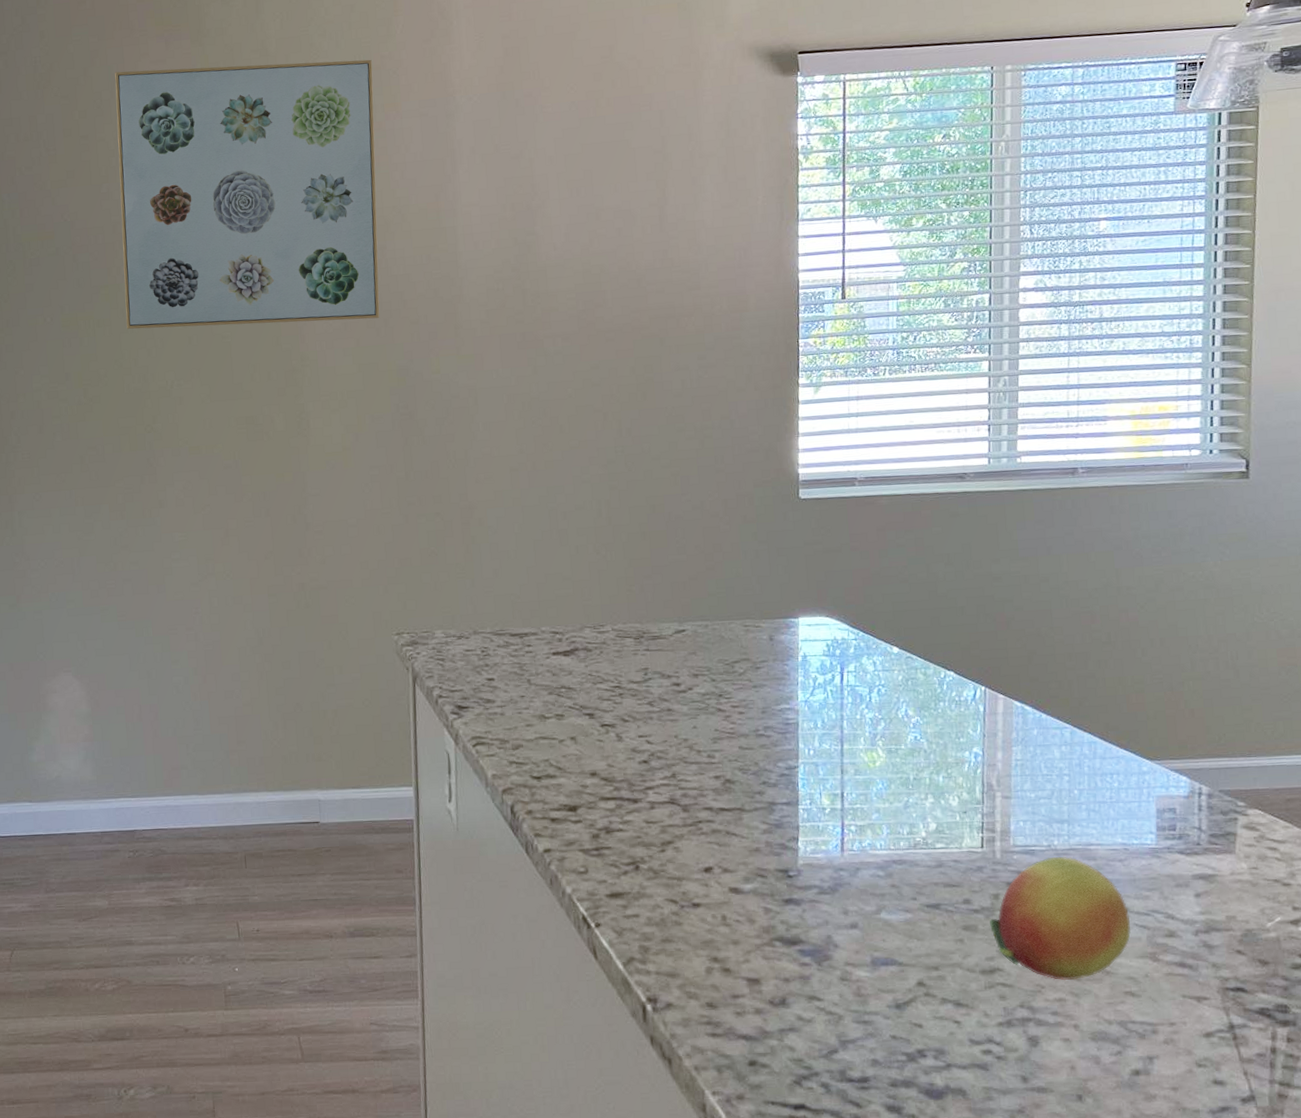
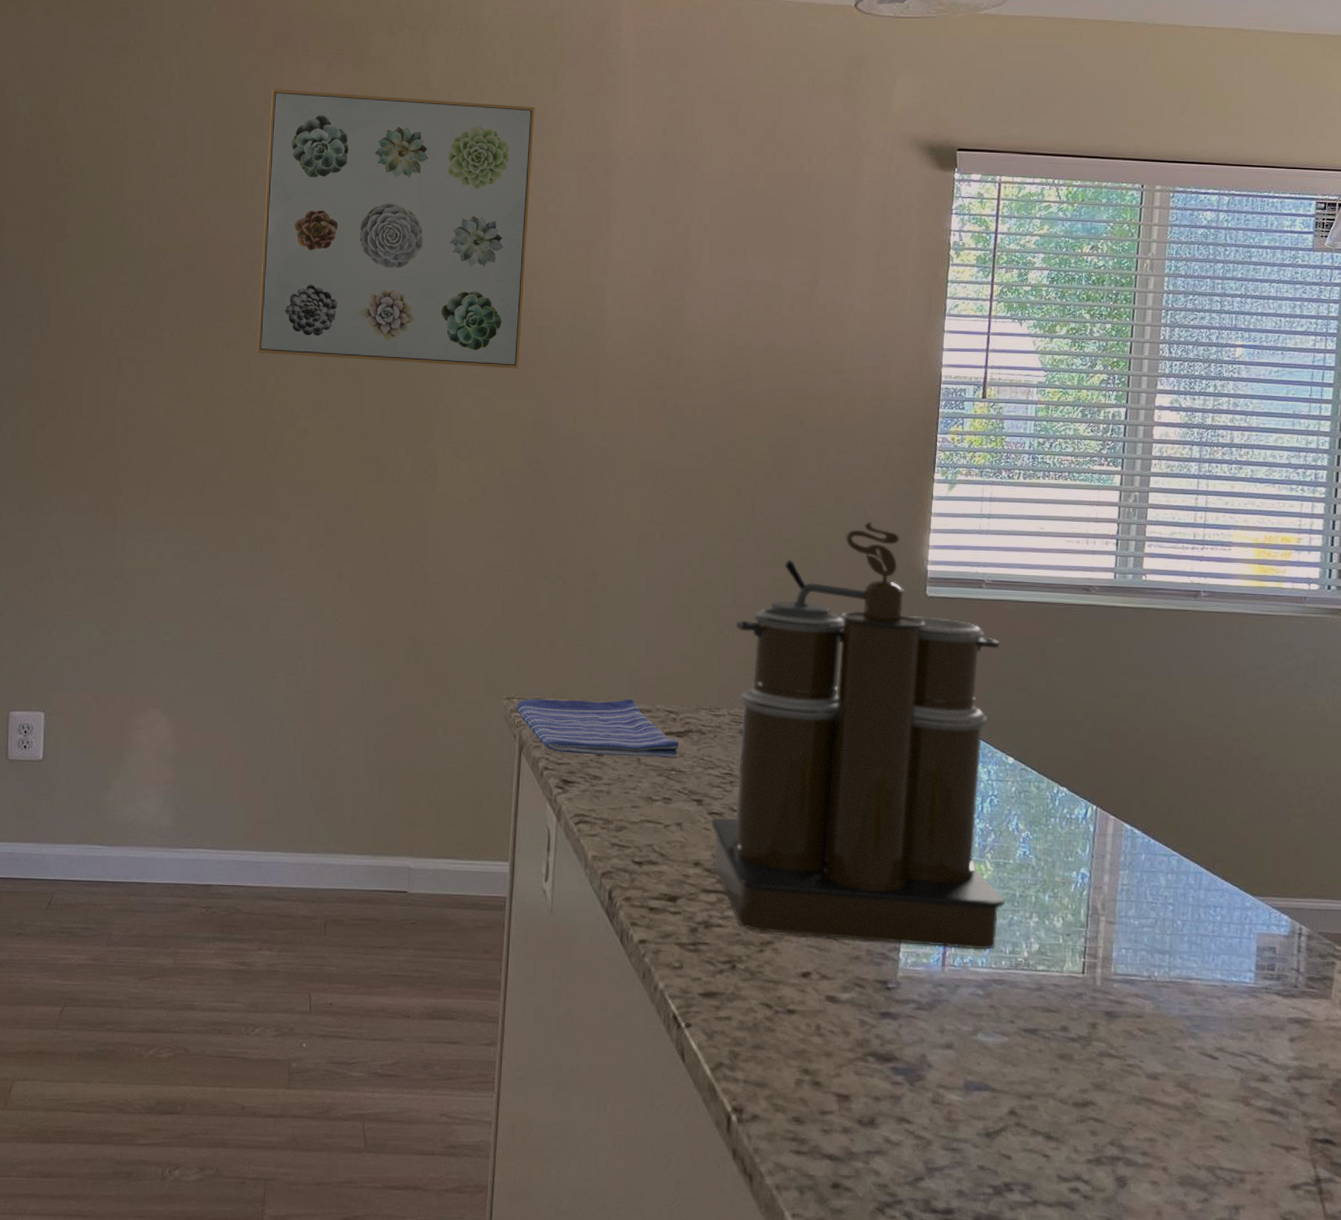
dish towel: none [407,624,567,681] -> present [517,698,679,759]
coffee maker: none [604,432,900,834] -> present [711,522,1006,950]
fruit: present [990,856,1131,981] -> none [1086,988,1225,1120]

